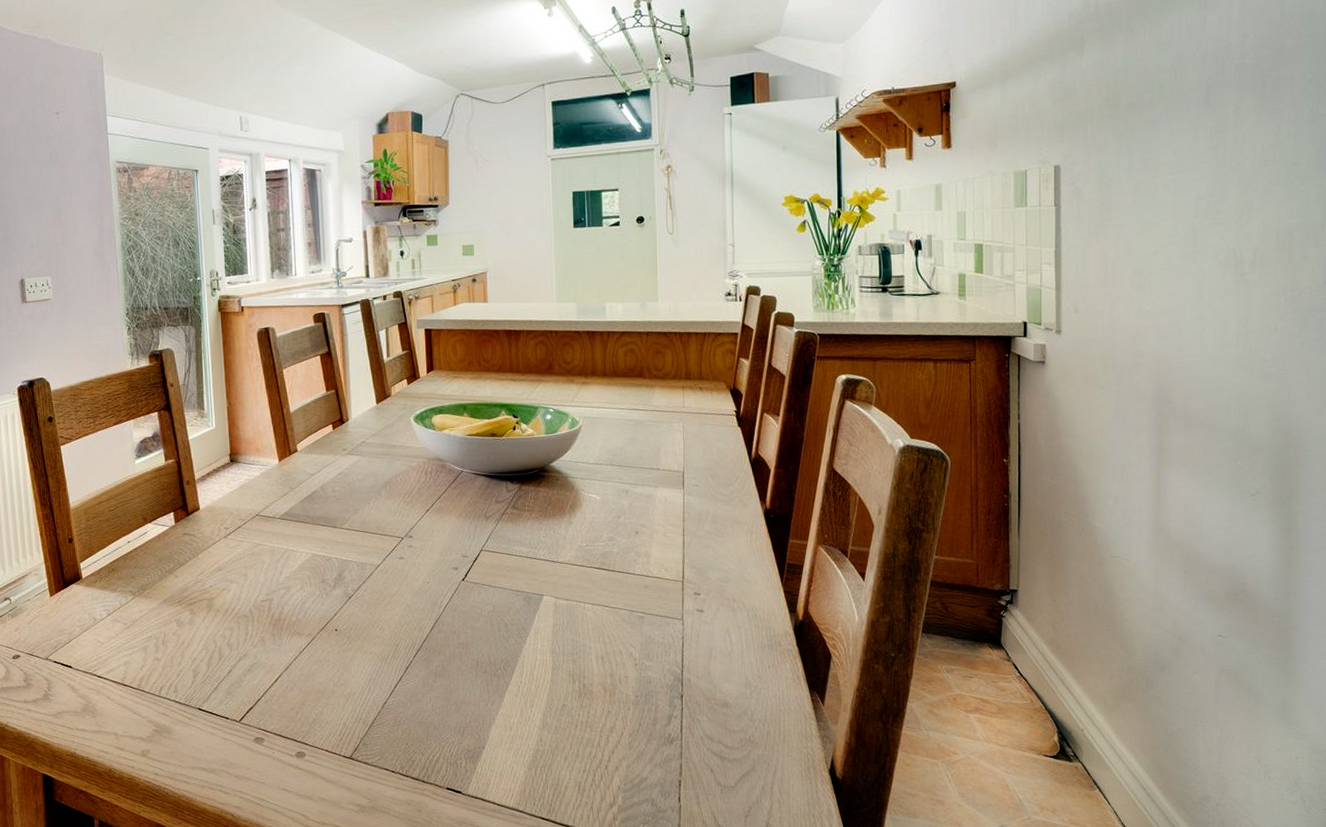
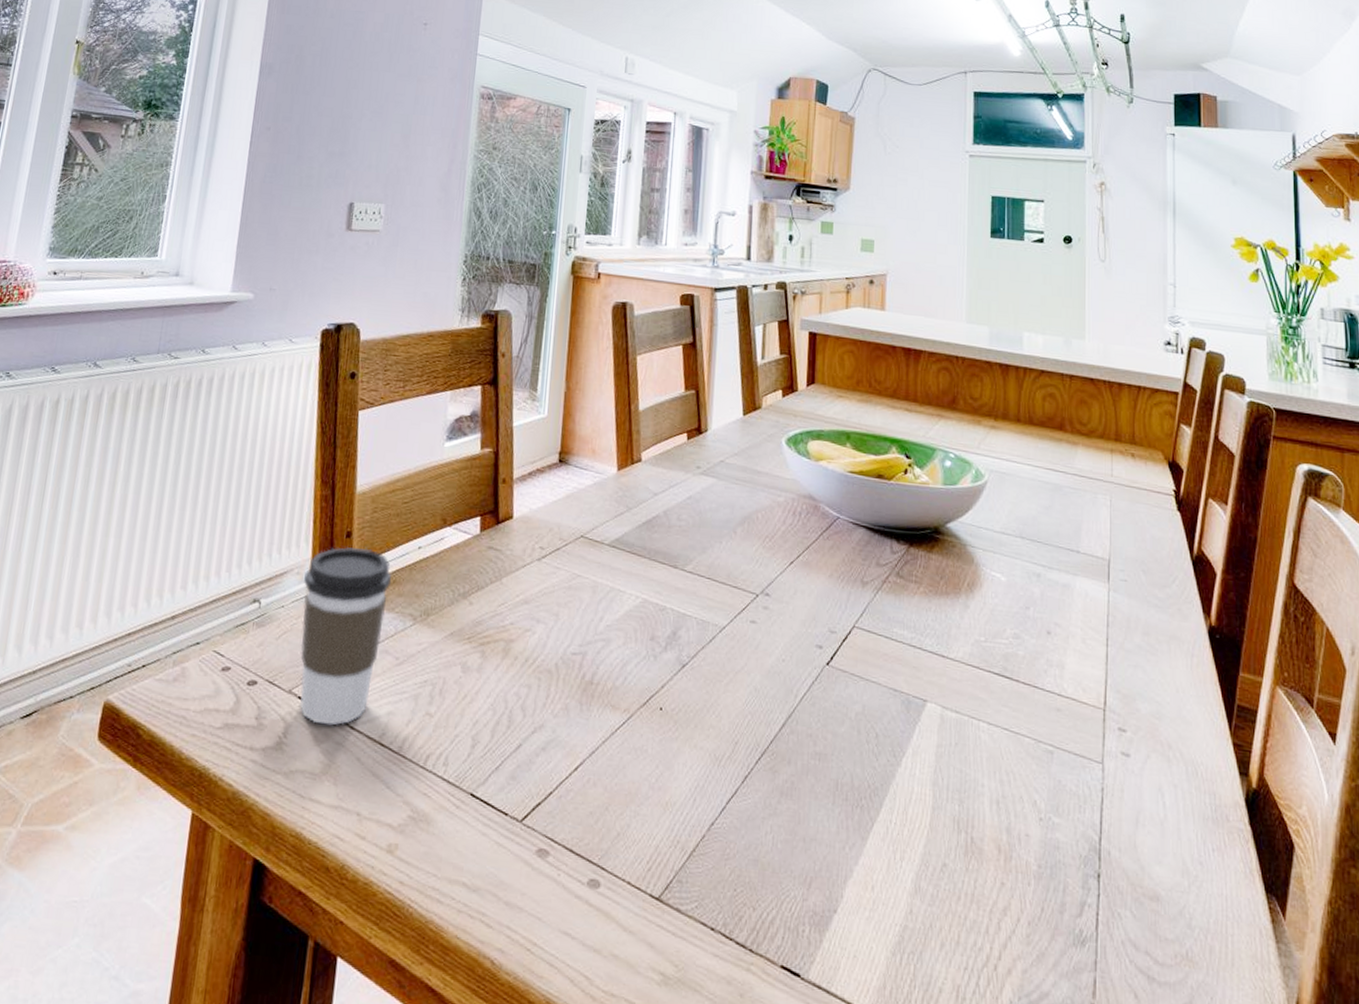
coffee cup: none [41,548,111,678] -> present [300,547,392,726]

